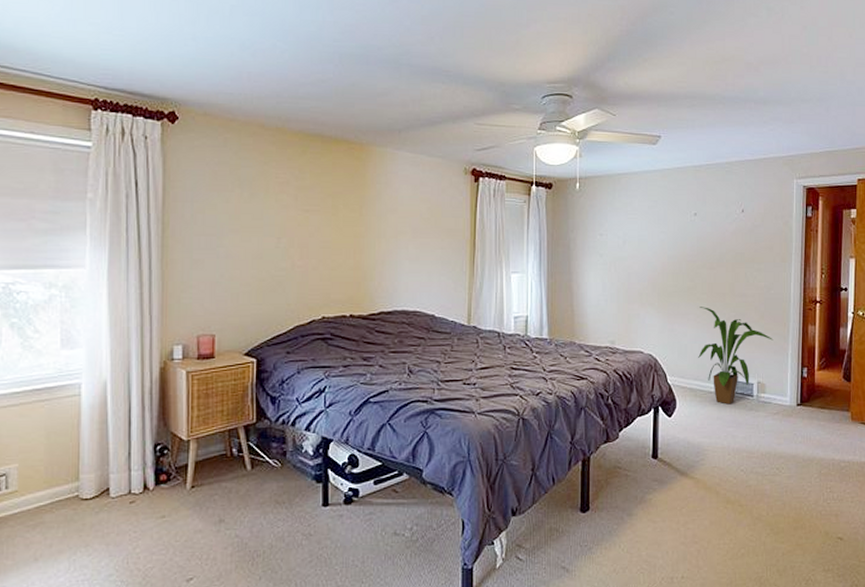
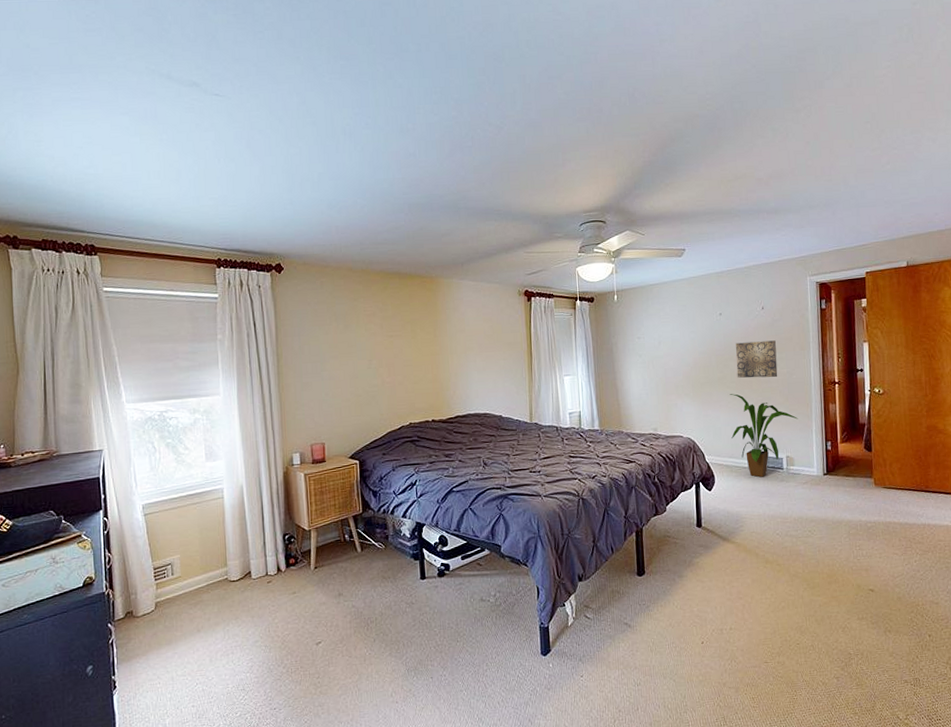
wall art: none [709,248,755,291] -> present [736,340,778,378]

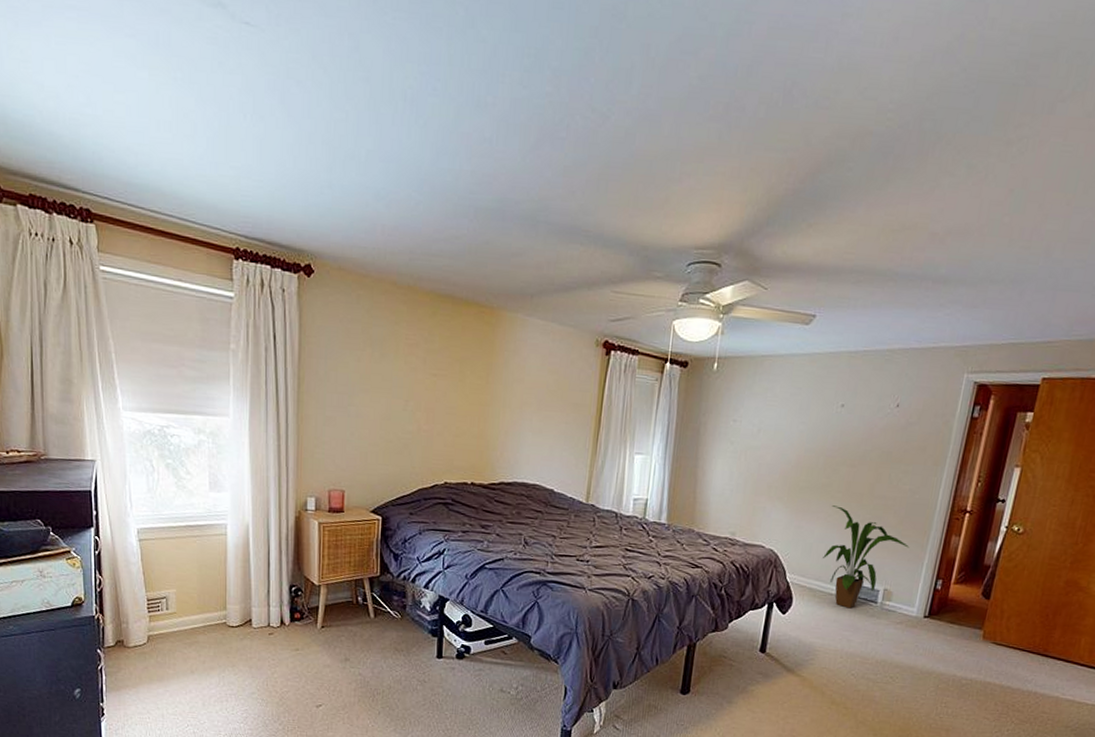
wall art: present [736,340,778,378] -> none [846,444,904,494]

